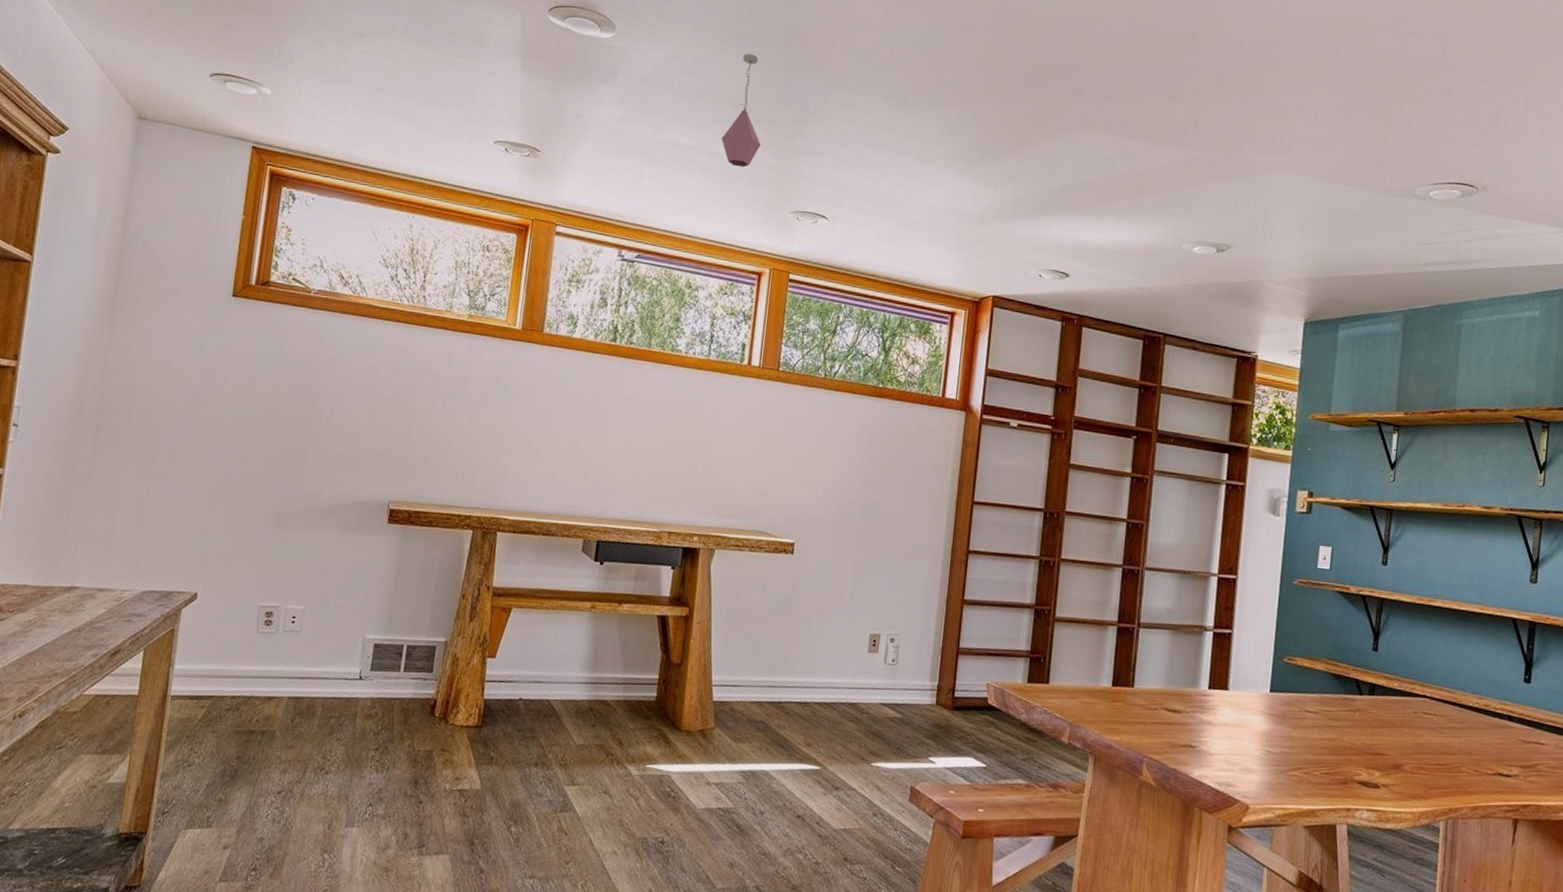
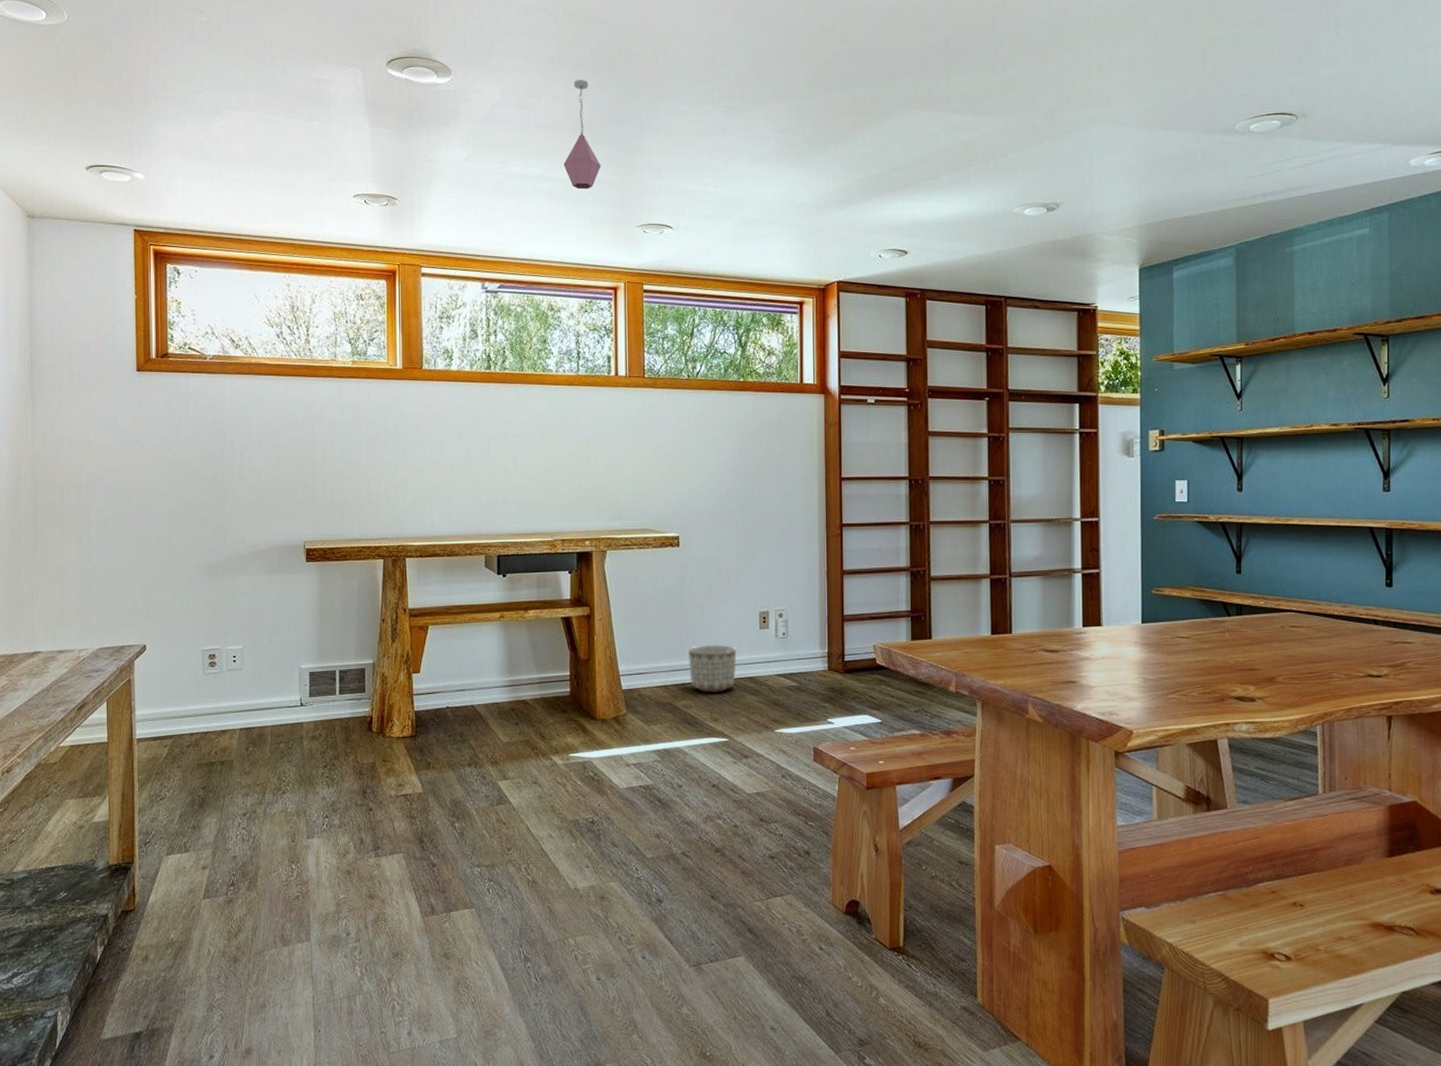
planter: none [787,662,841,716] -> present [689,645,737,693]

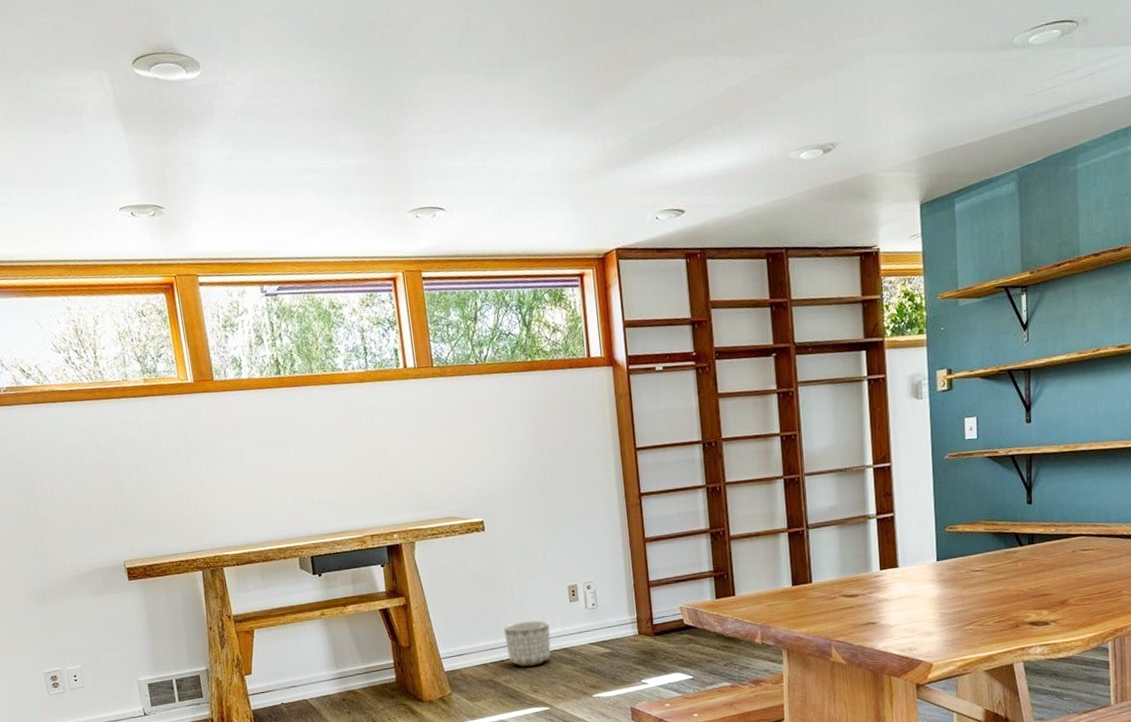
pendant light: present [563,80,601,190] -> none [326,59,366,179]

